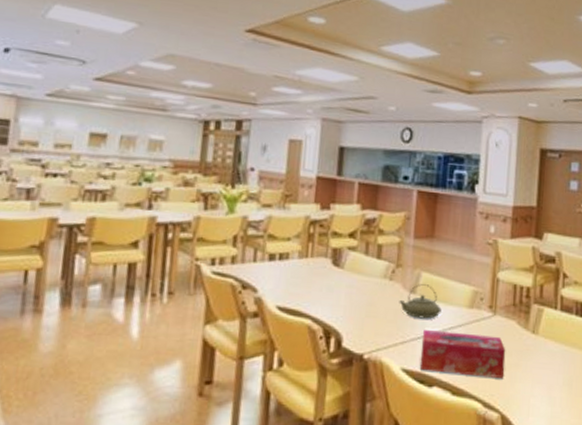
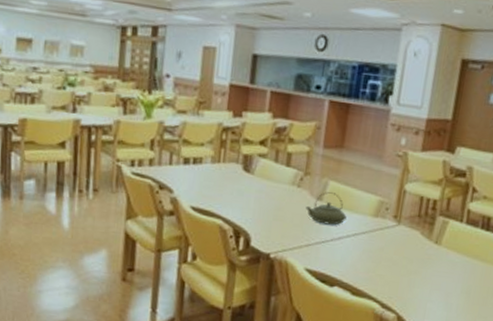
tissue box: present [419,330,506,378] -> none [322,235,408,283]

